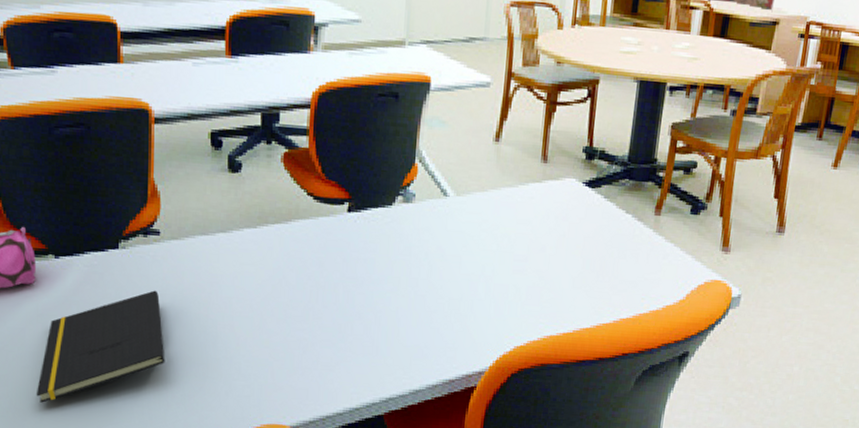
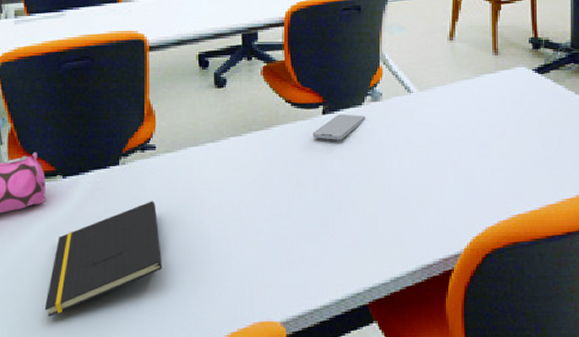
smartphone: none [335,213,395,242] -> present [312,114,366,140]

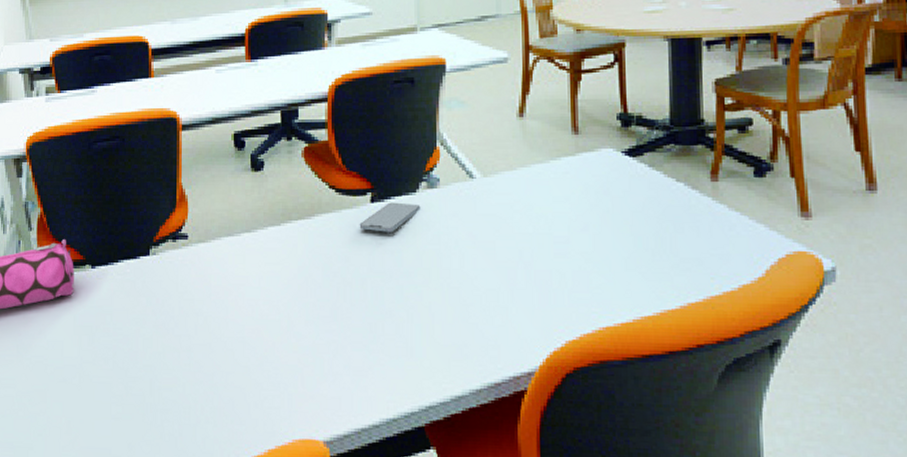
notepad: present [44,201,163,317] -> none [71,296,194,419]

